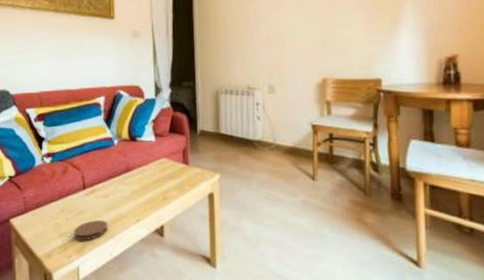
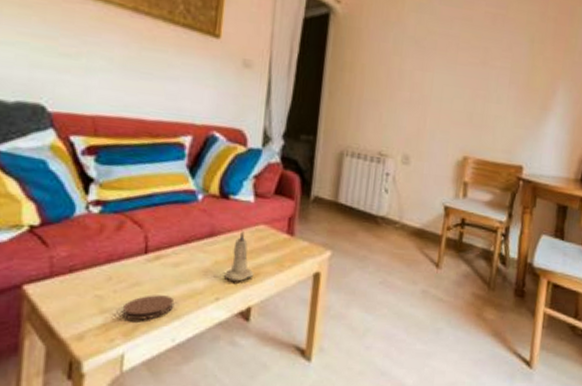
candle: none [140,164,162,205] -> present [223,230,254,281]

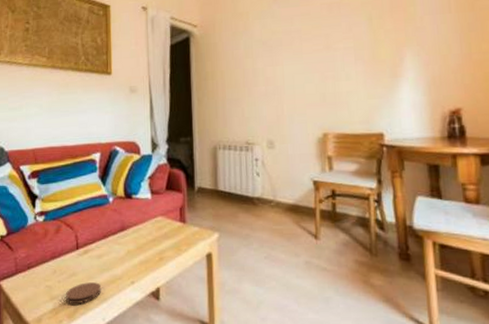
candle: present [223,230,254,281] -> none [135,222,159,266]

